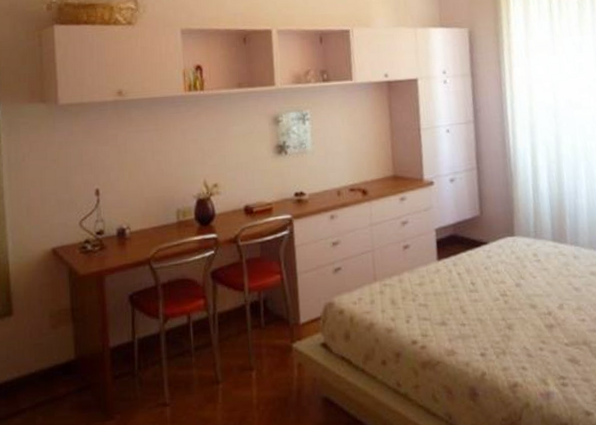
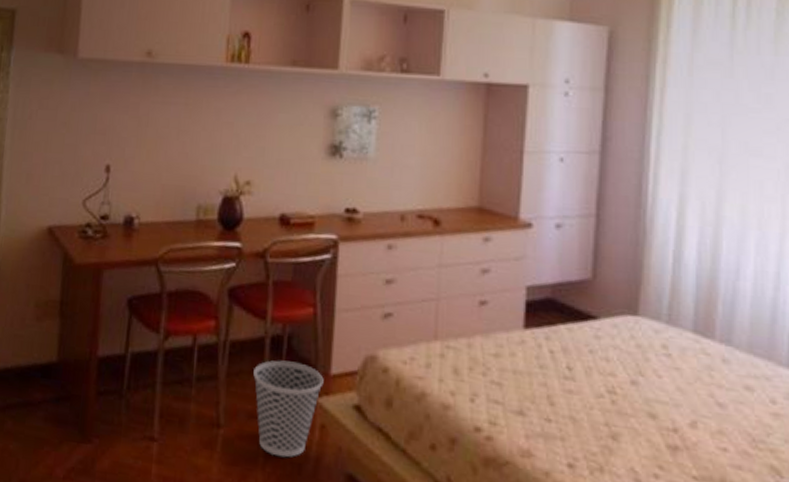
wastebasket: none [240,319,296,396] -> present [253,360,324,458]

